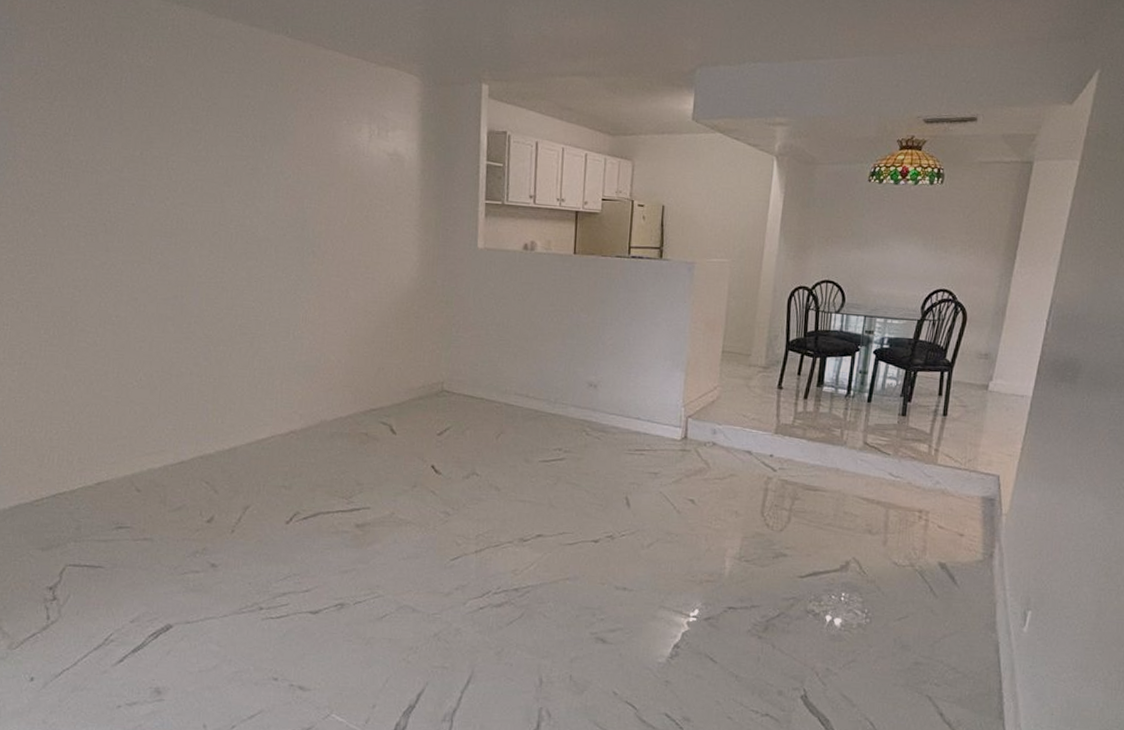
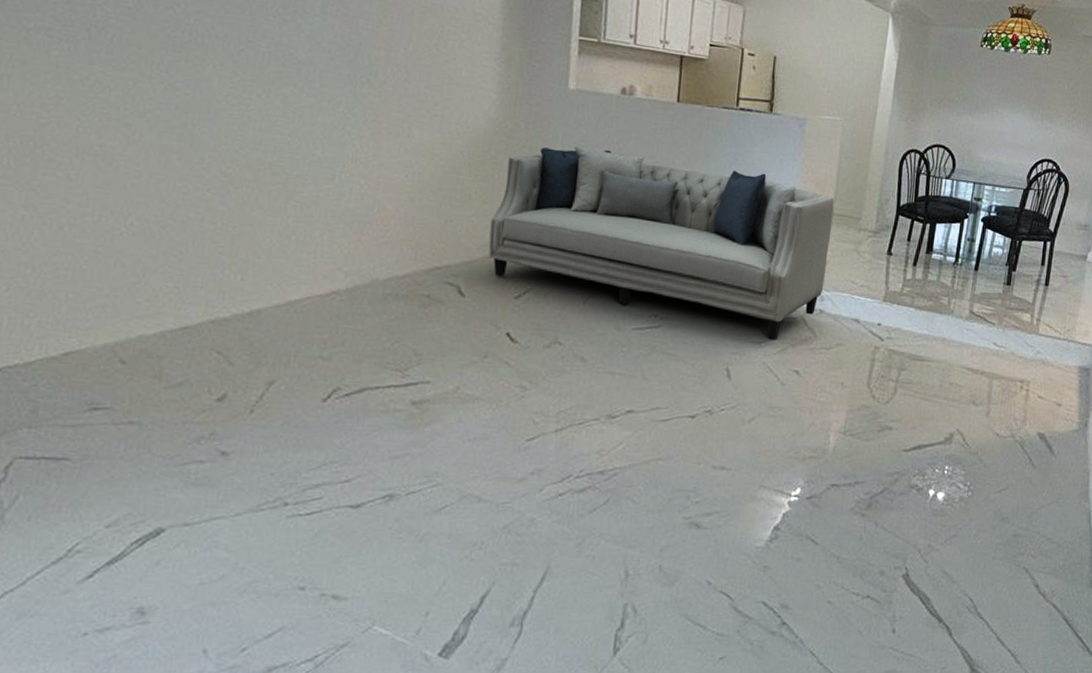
sofa: none [414,298,724,471] -> present [488,146,834,341]

